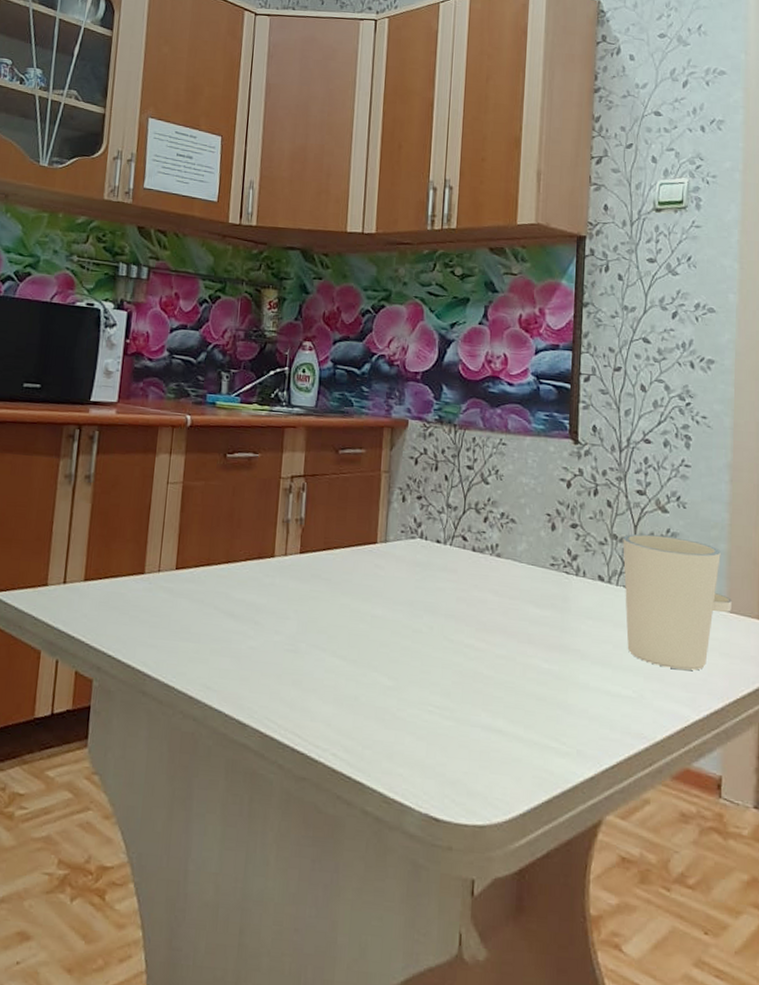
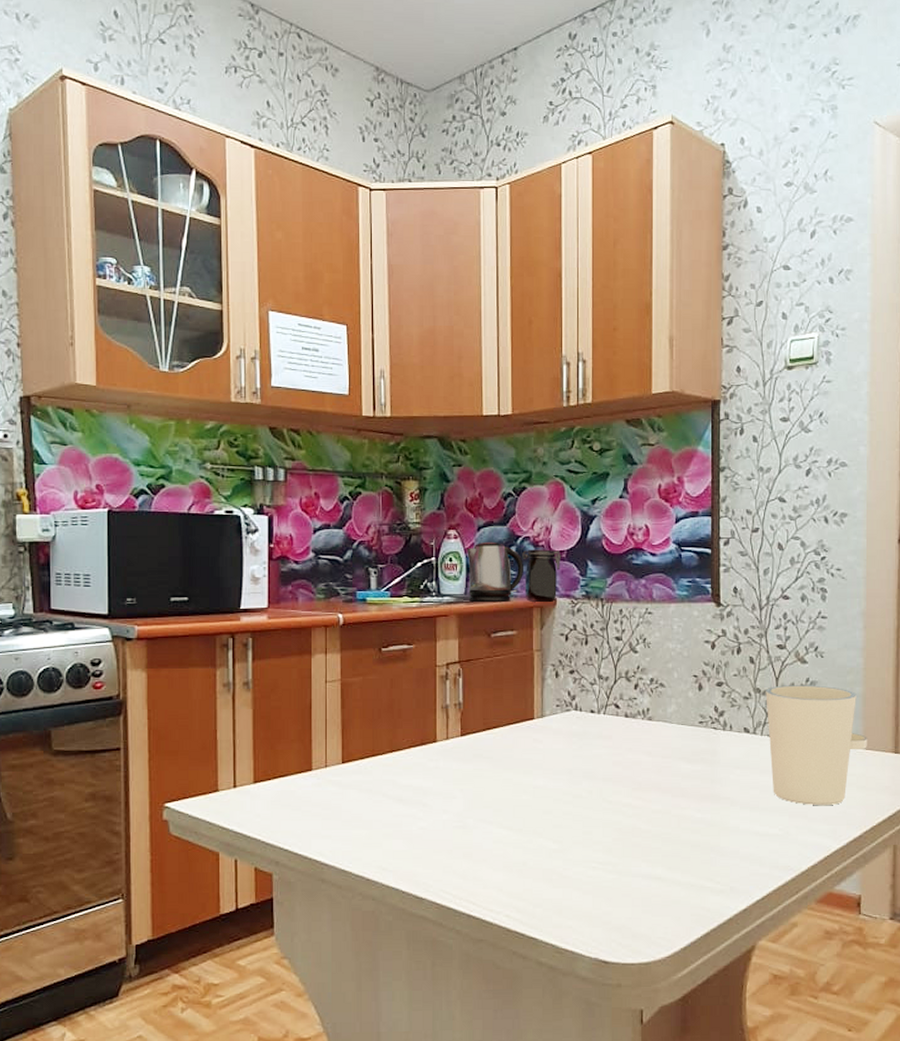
kettle: none [319,356,377,419] -> present [467,541,523,603]
jar: none [376,367,417,424] -> present [522,549,562,603]

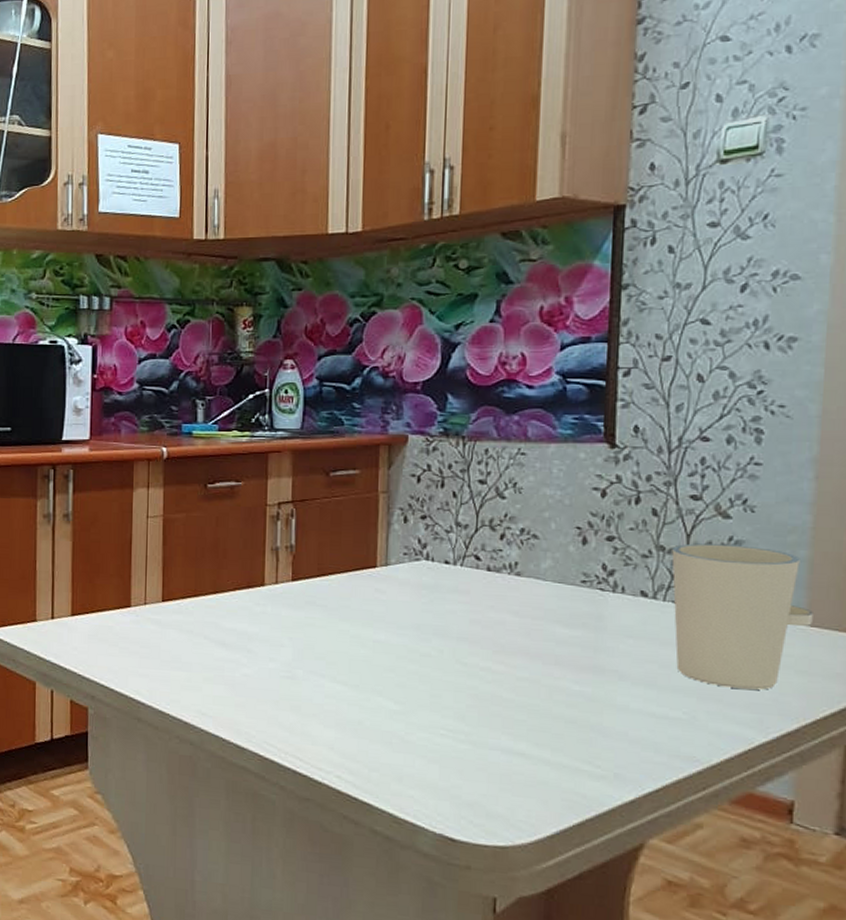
kettle: present [467,541,523,603] -> none [305,372,370,439]
jar: present [522,549,562,603] -> none [369,380,416,440]

